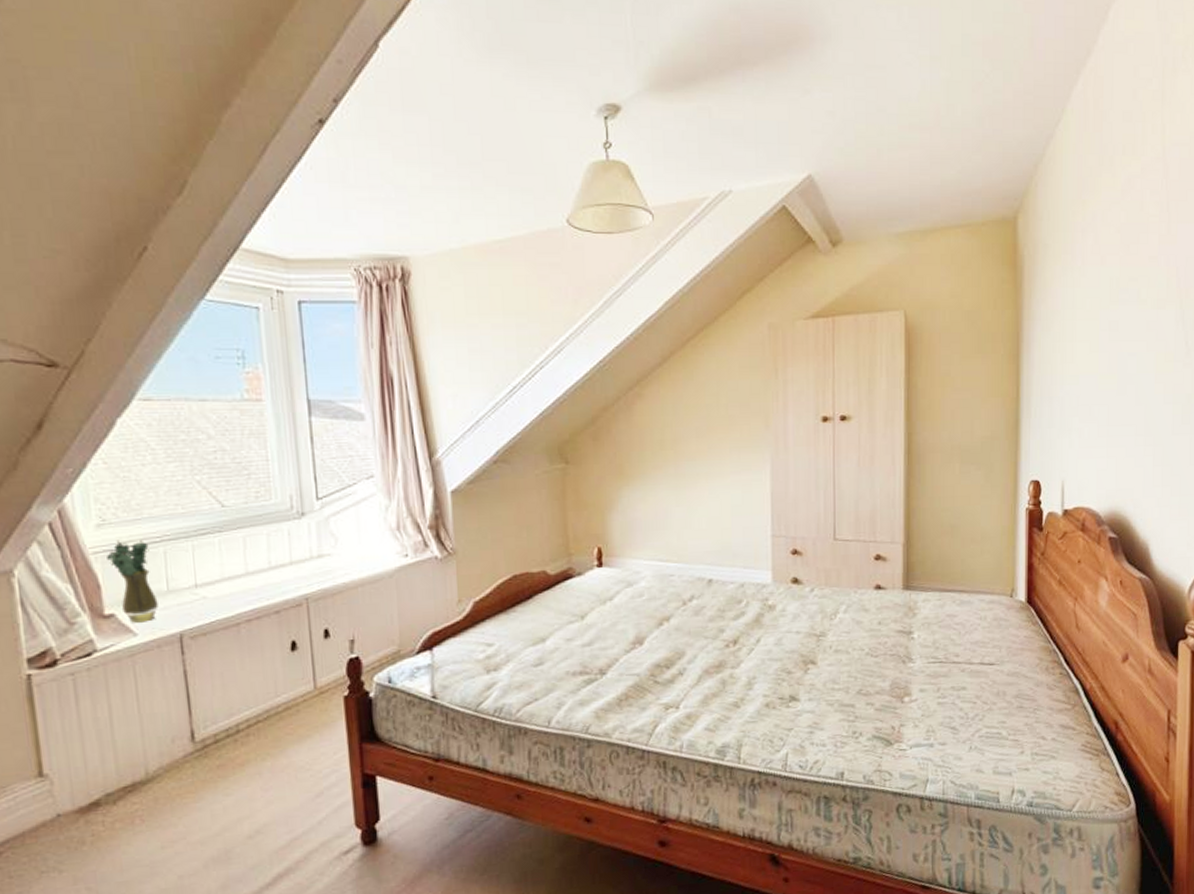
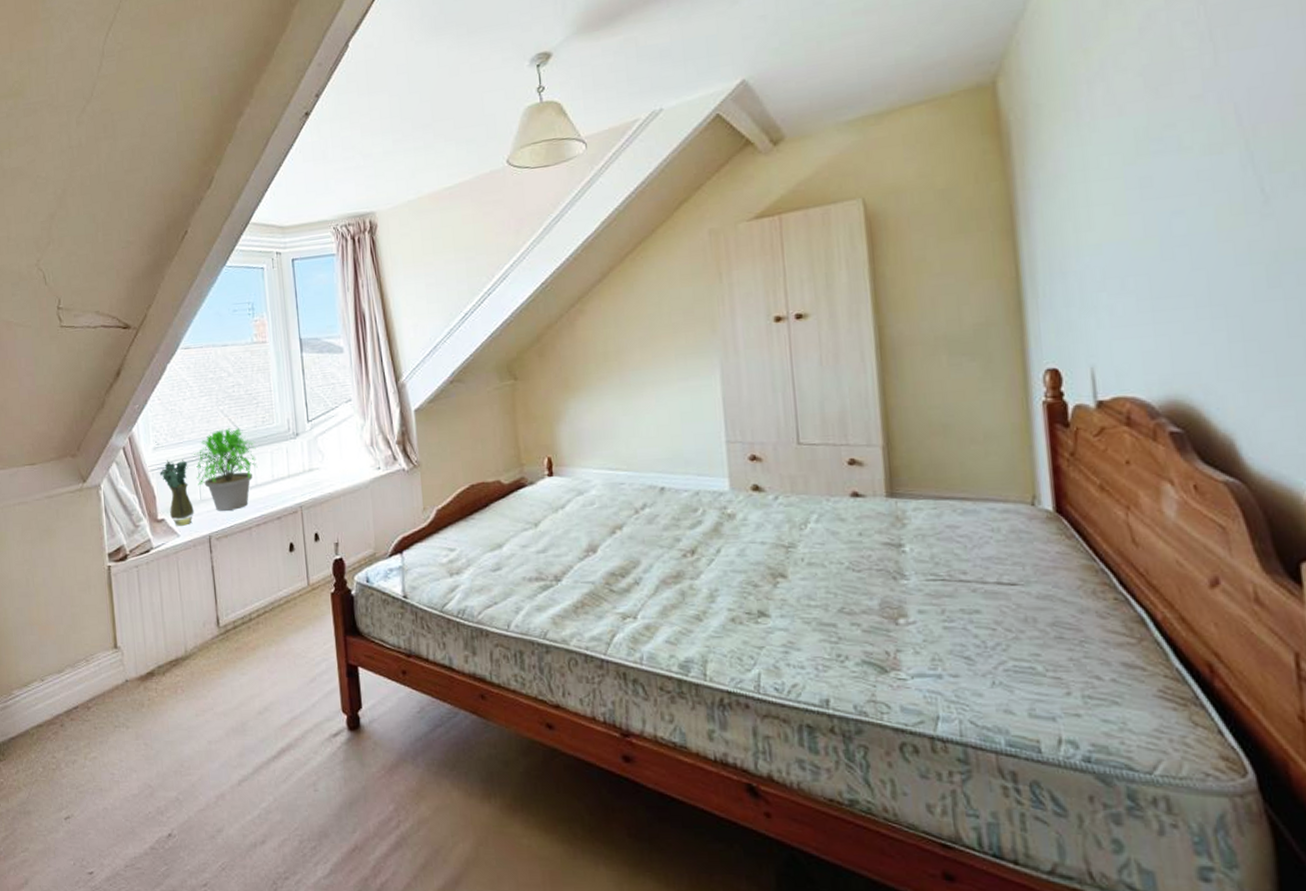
potted plant: none [155,502,249,604] -> present [192,427,258,511]

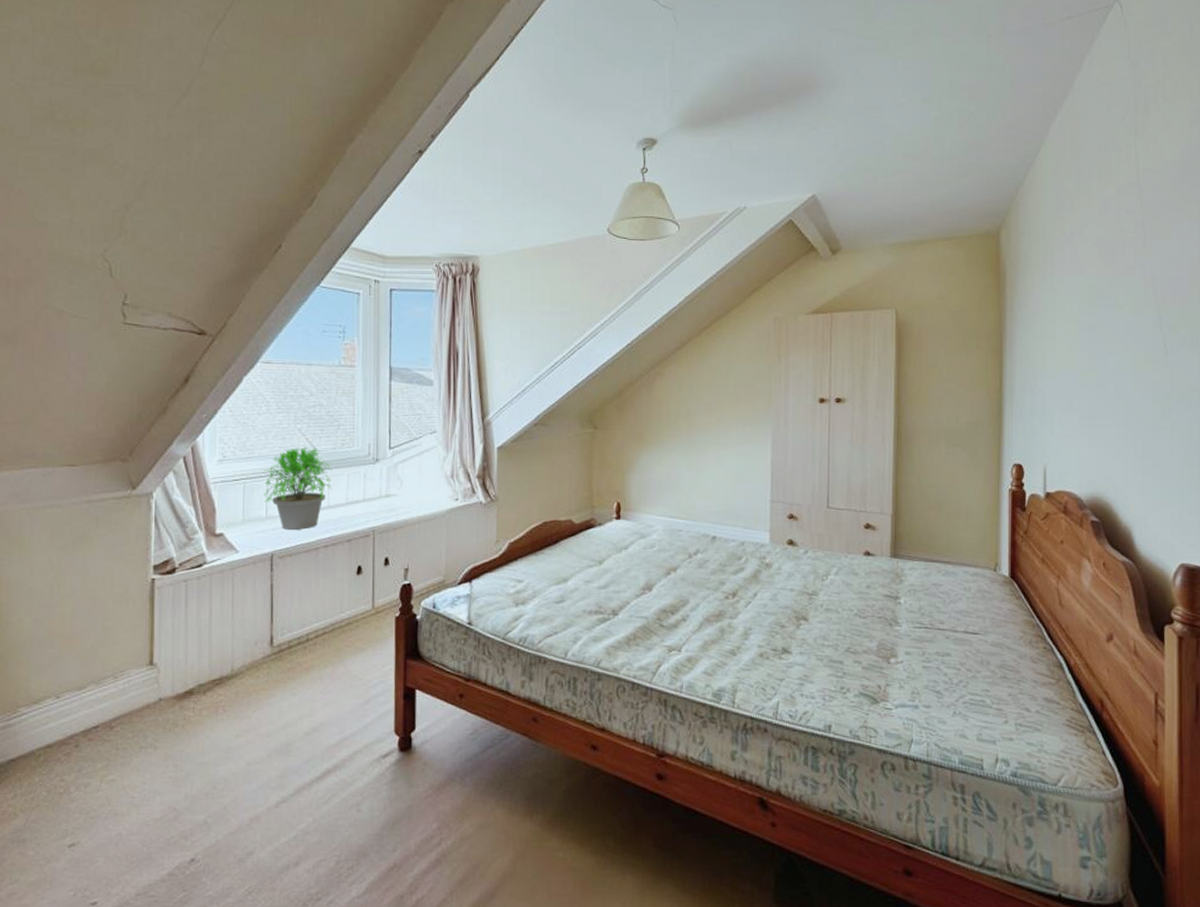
vase: present [160,460,194,526] -> none [223,473,258,542]

